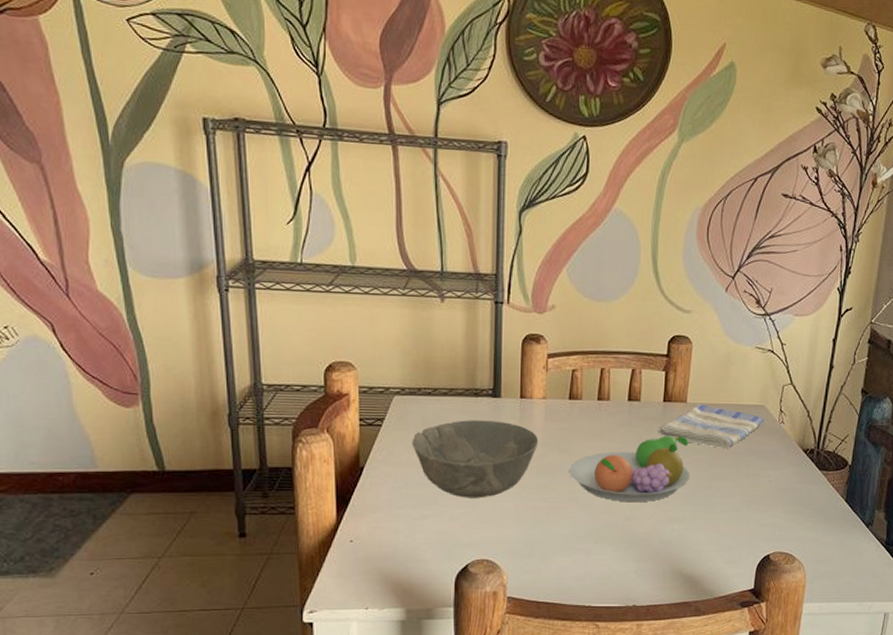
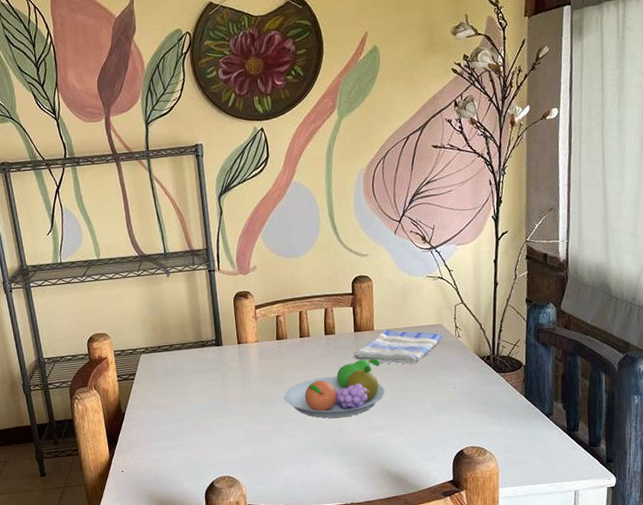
bowl: present [412,420,539,498] -> none [158,364,257,429]

